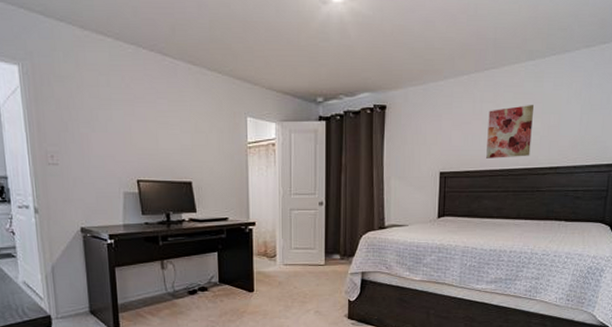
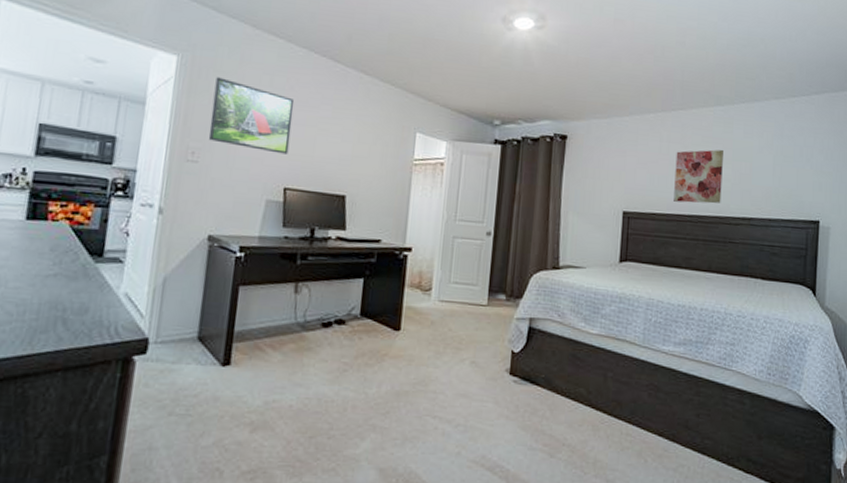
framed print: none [58,82,135,150] -> present [208,77,295,155]

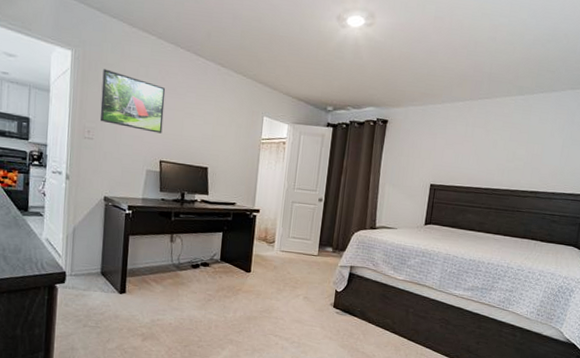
wall art: present [674,149,723,204] -> none [473,133,520,179]

